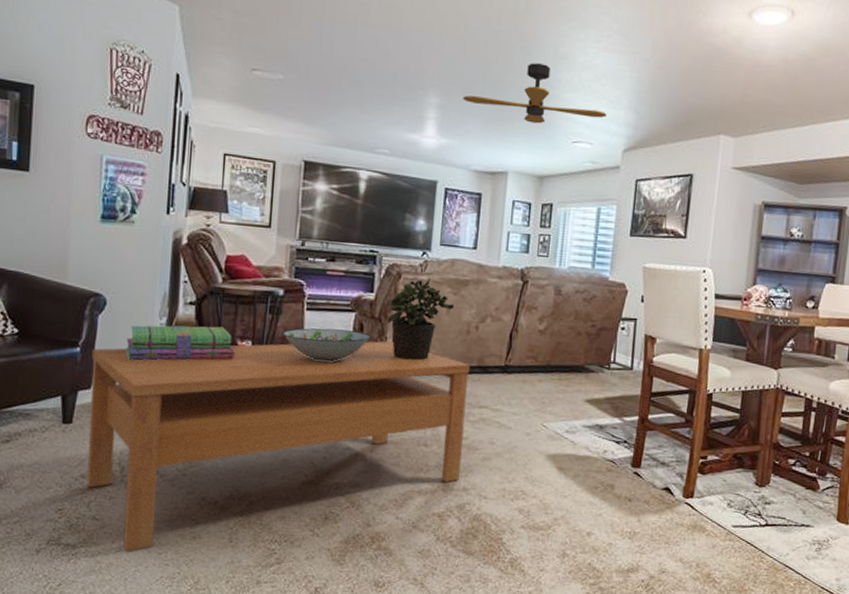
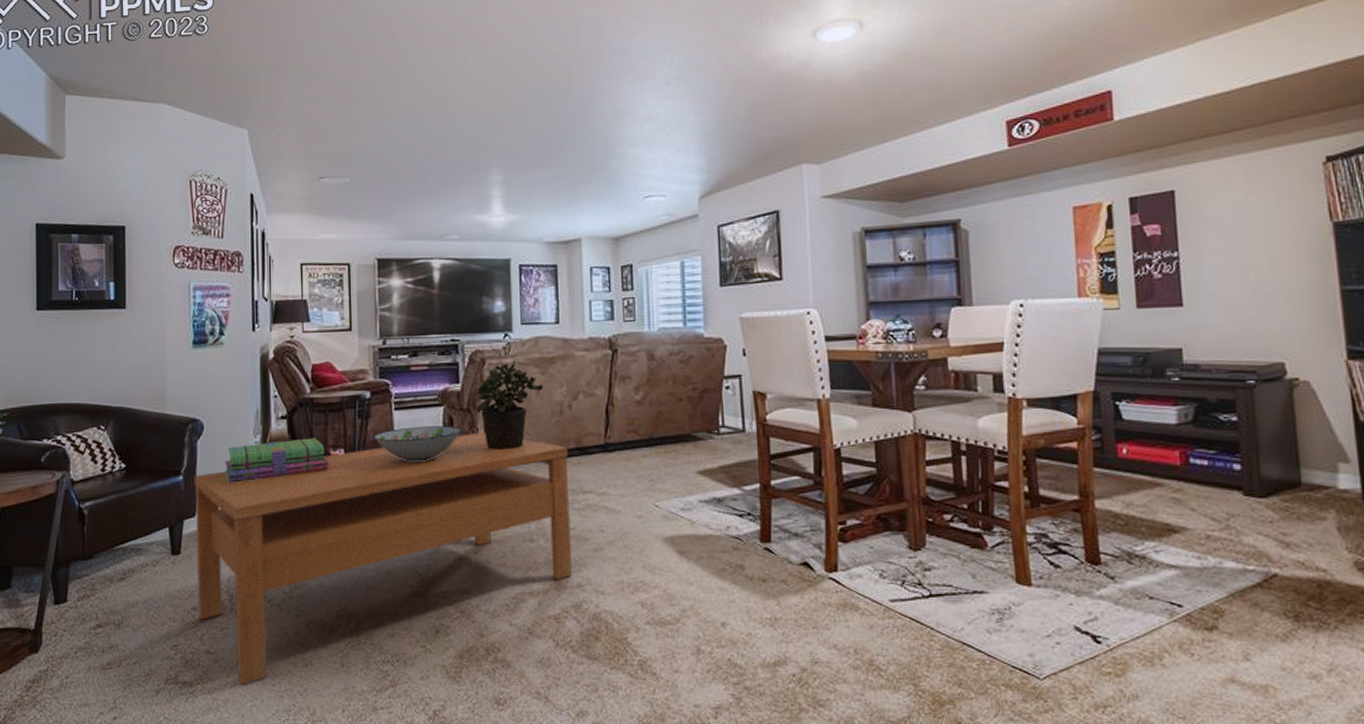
ceiling fan: present [462,63,607,124] -> none [525,123,676,185]

